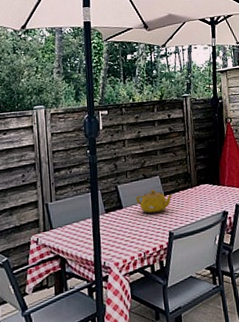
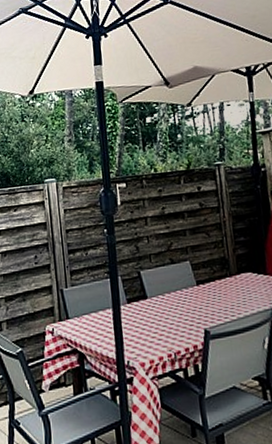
teapot: present [135,189,173,214] -> none [162,277,208,307]

